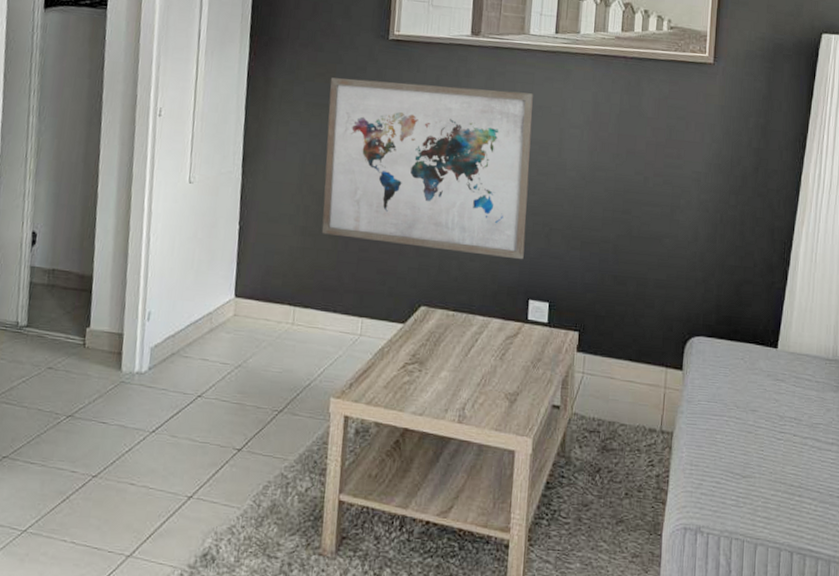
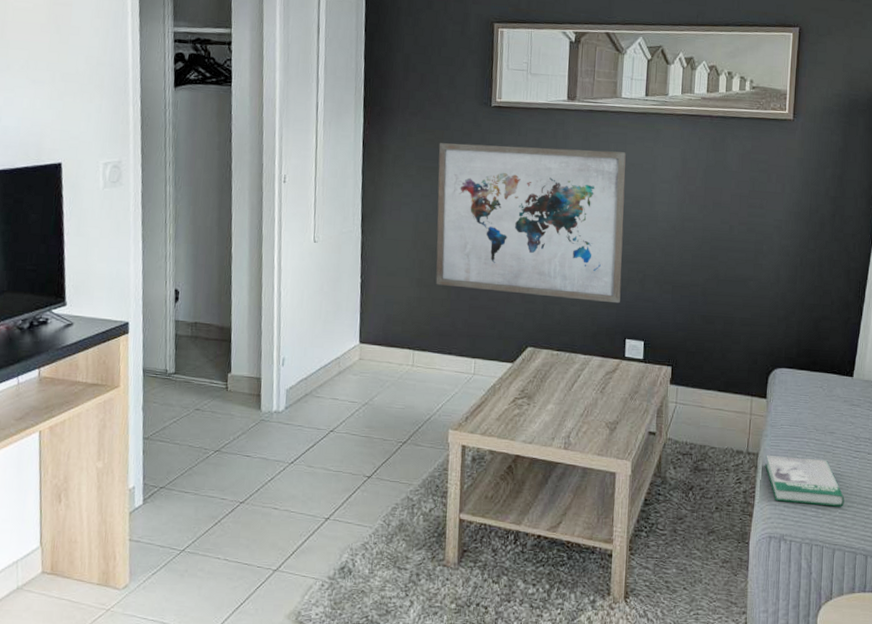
book: none [680,434,768,496] -> present [765,454,845,507]

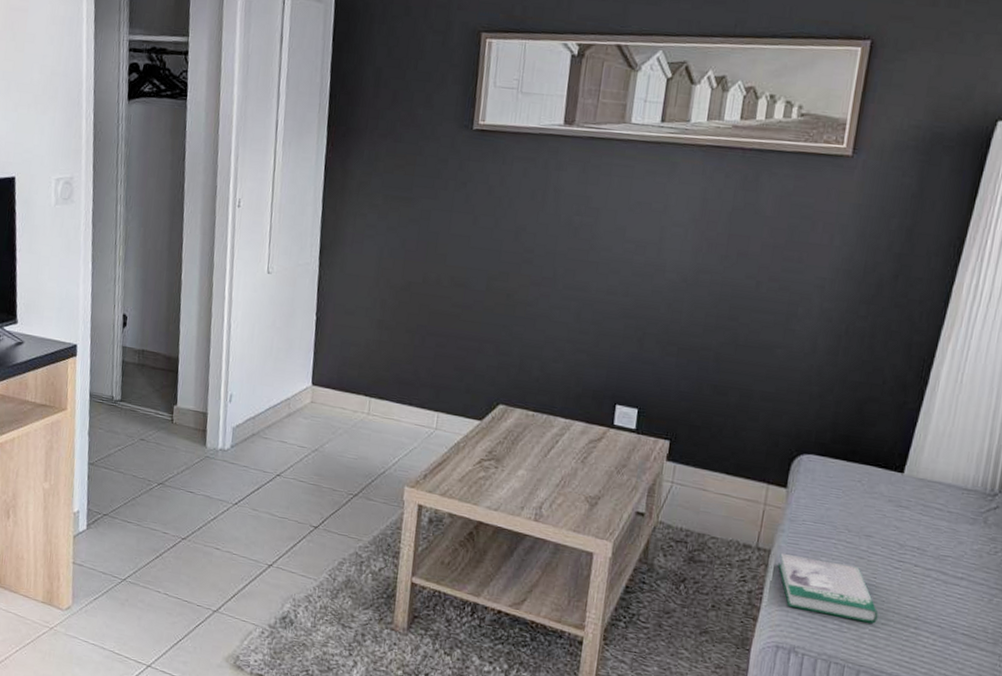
wall art: present [435,143,626,304] -> none [398,169,632,364]

